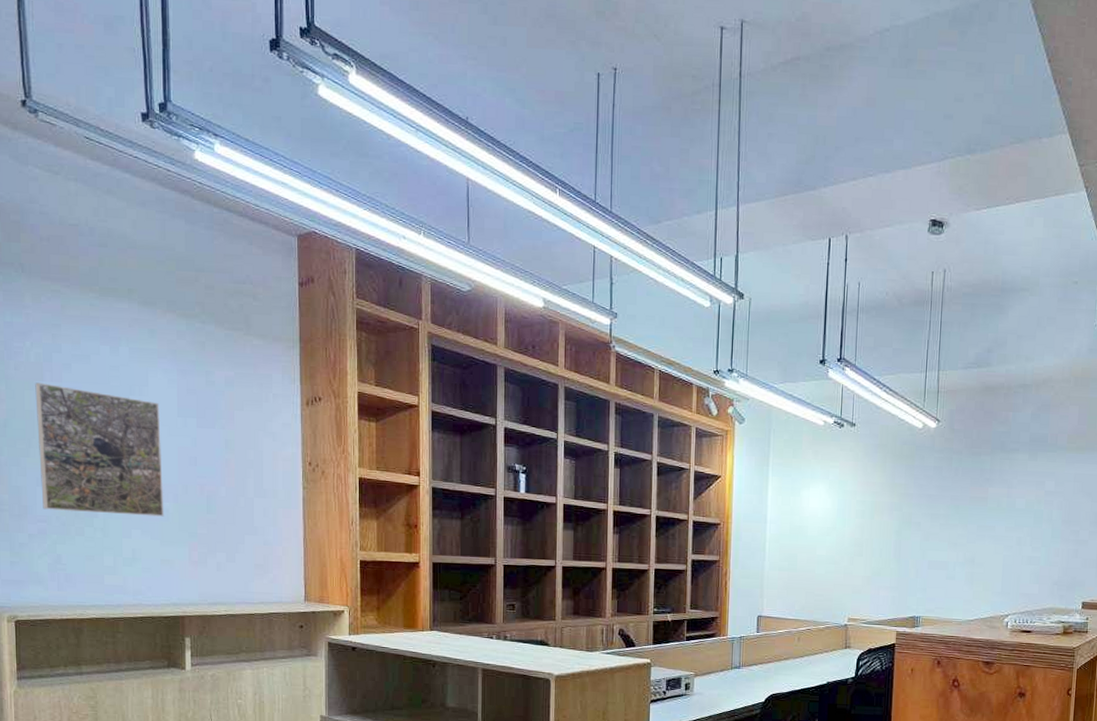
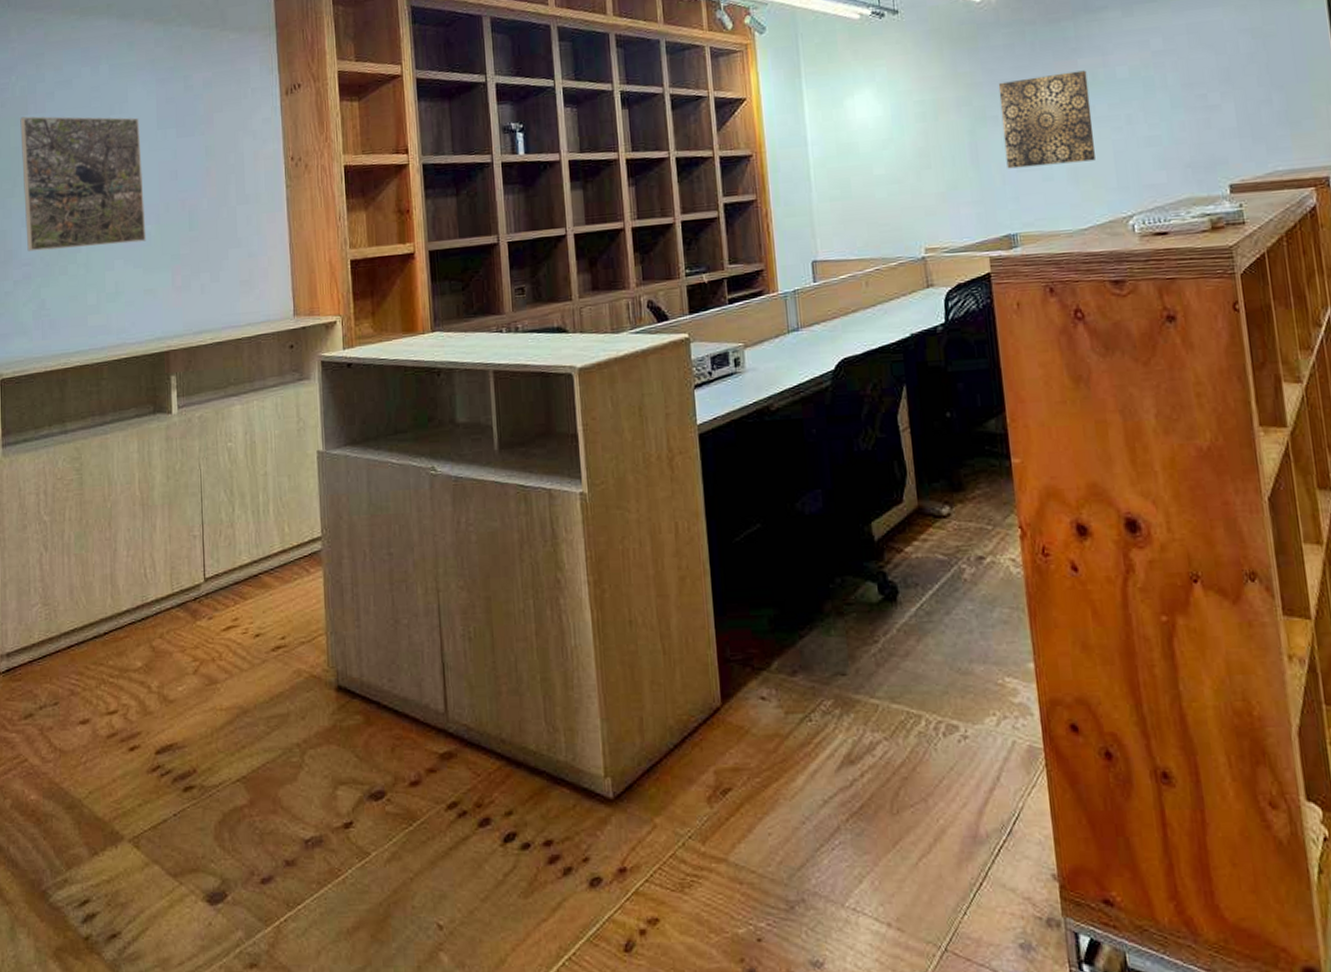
wall art: none [921,496,994,569] -> present [998,70,1095,169]

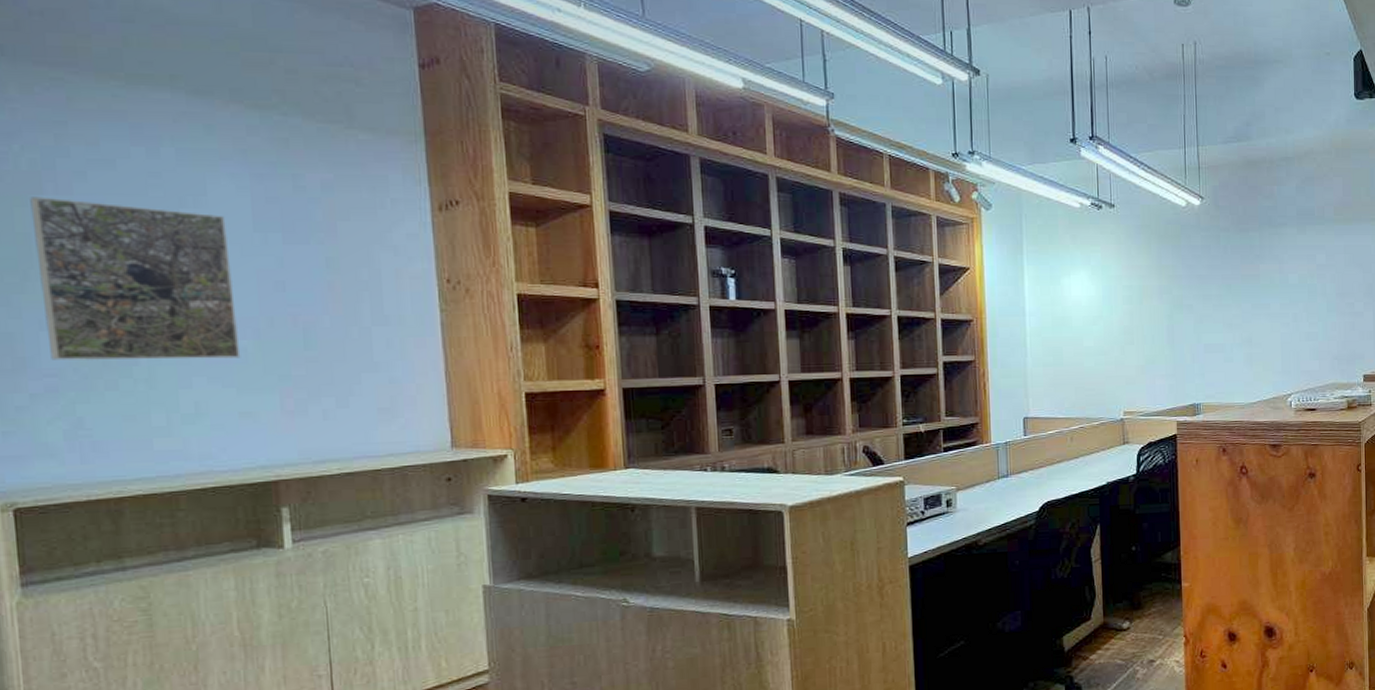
wall art: present [998,70,1095,169] -> none [1194,274,1267,350]

